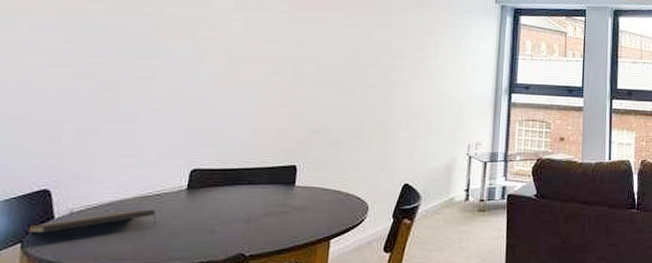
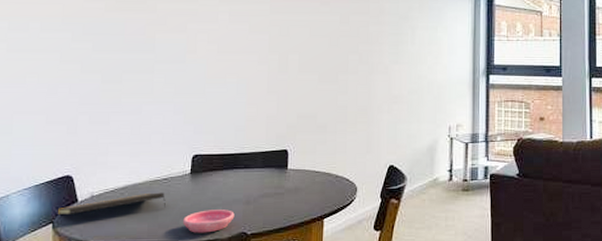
saucer: none [174,229,233,255] -> present [183,210,235,233]

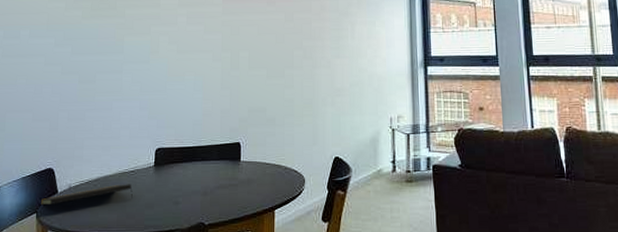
saucer: present [183,210,235,233] -> none [148,200,193,223]

